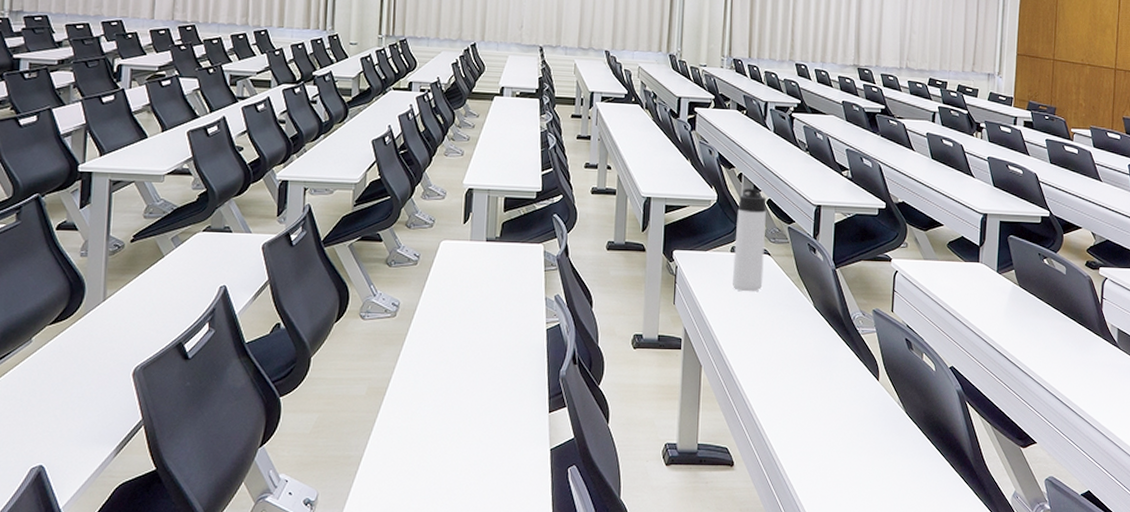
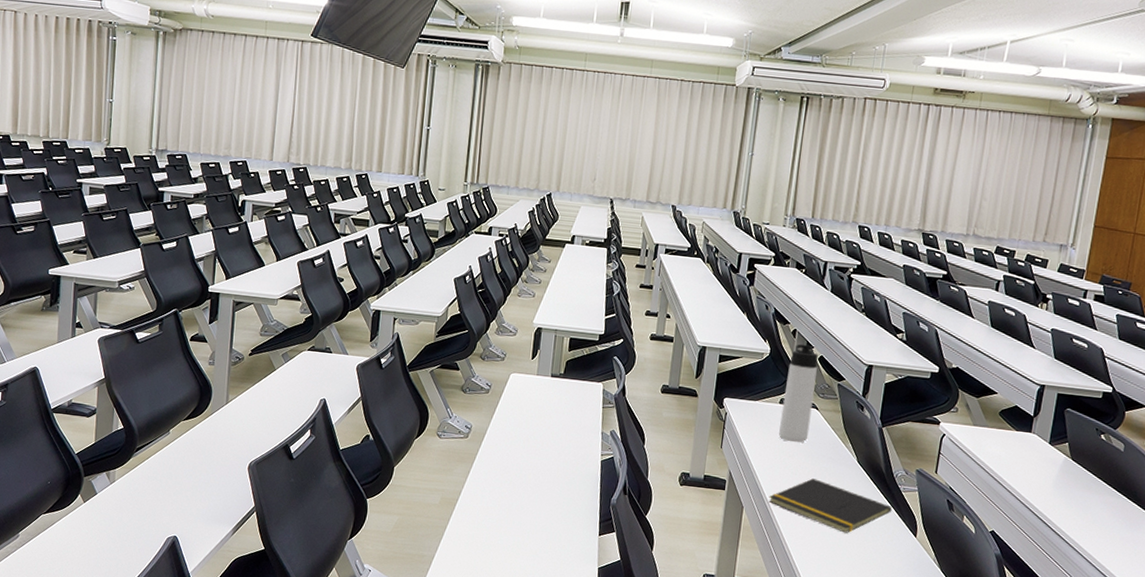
notepad: none [727,328,852,384] -> present [769,478,892,533]

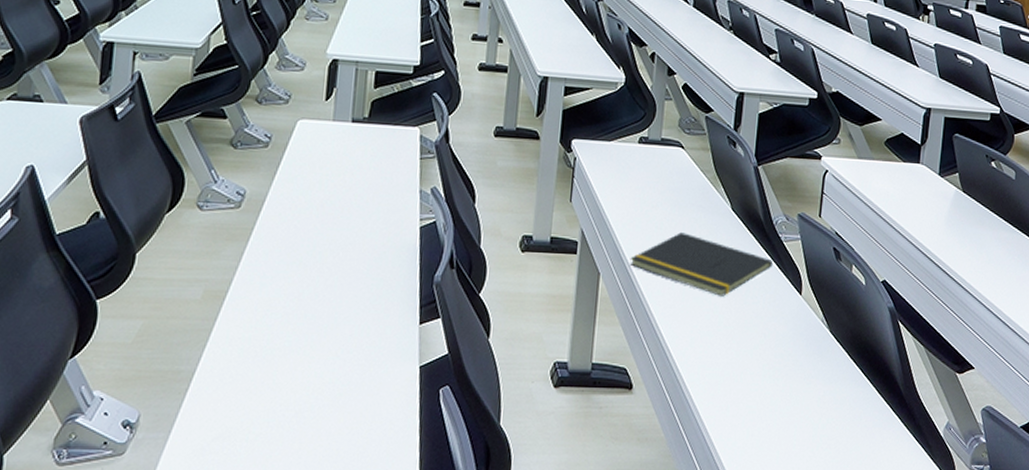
thermos bottle: present [778,344,819,443] -> none [638,69,682,191]

